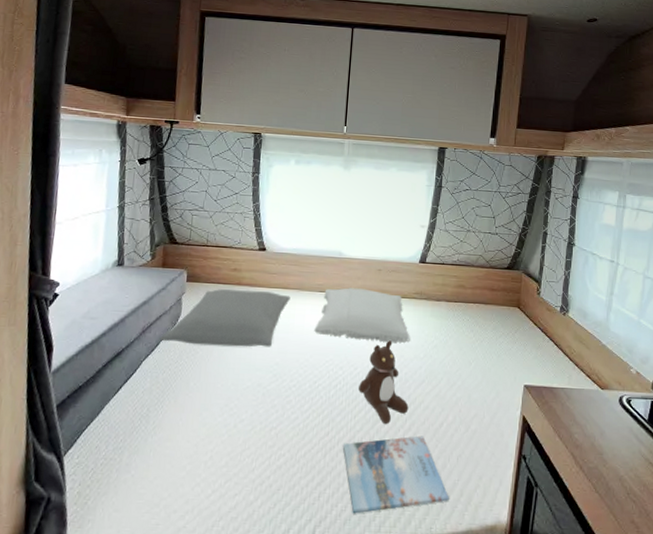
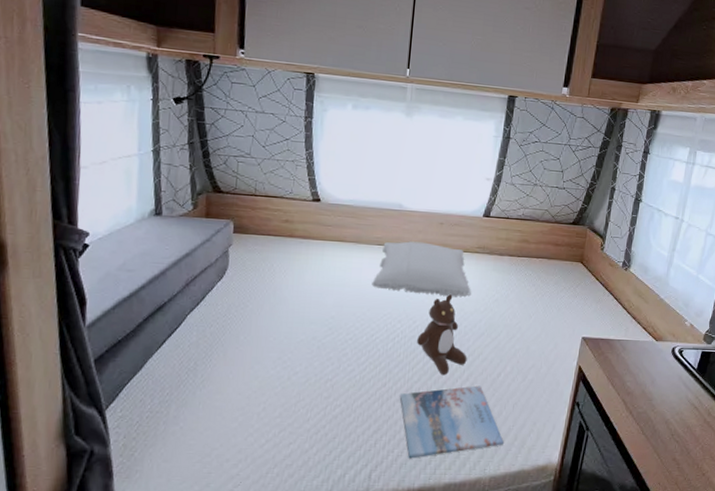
pillow: present [159,289,291,347] -> none [205,241,347,301]

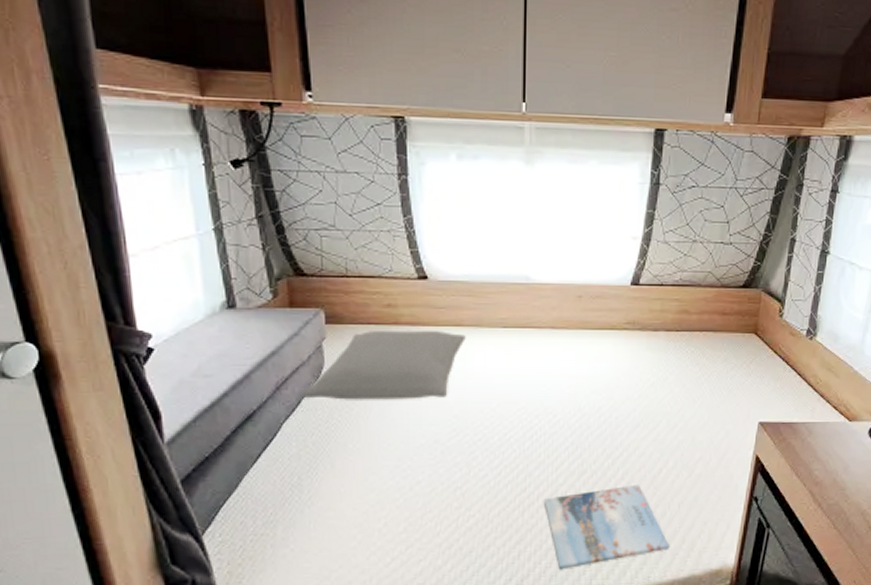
pillow: none [205,241,347,301] -> present [300,331,466,400]
pillow: present [372,241,472,298] -> none [500,321,622,384]
stuffed animal: present [417,294,467,376] -> none [559,381,621,476]

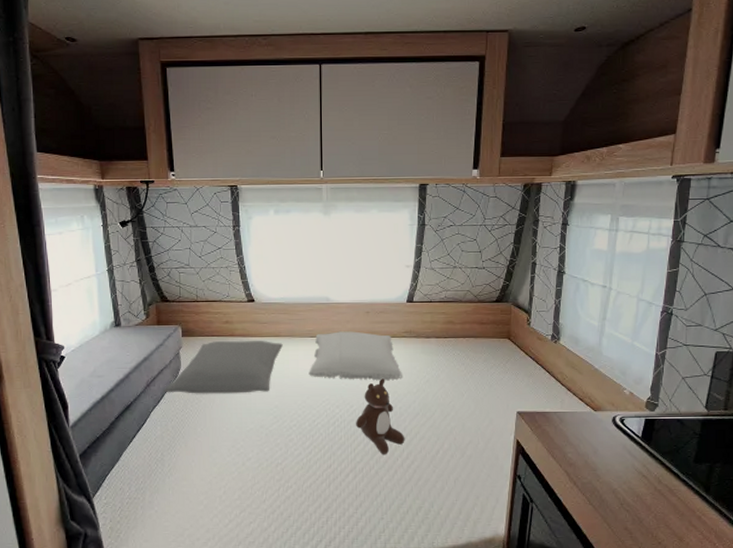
pillow: none [500,321,622,384] -> present [309,331,403,381]
magazine: present [543,484,669,570] -> none [345,463,449,534]
stuffed animal: none [559,381,621,476] -> present [356,378,405,455]

